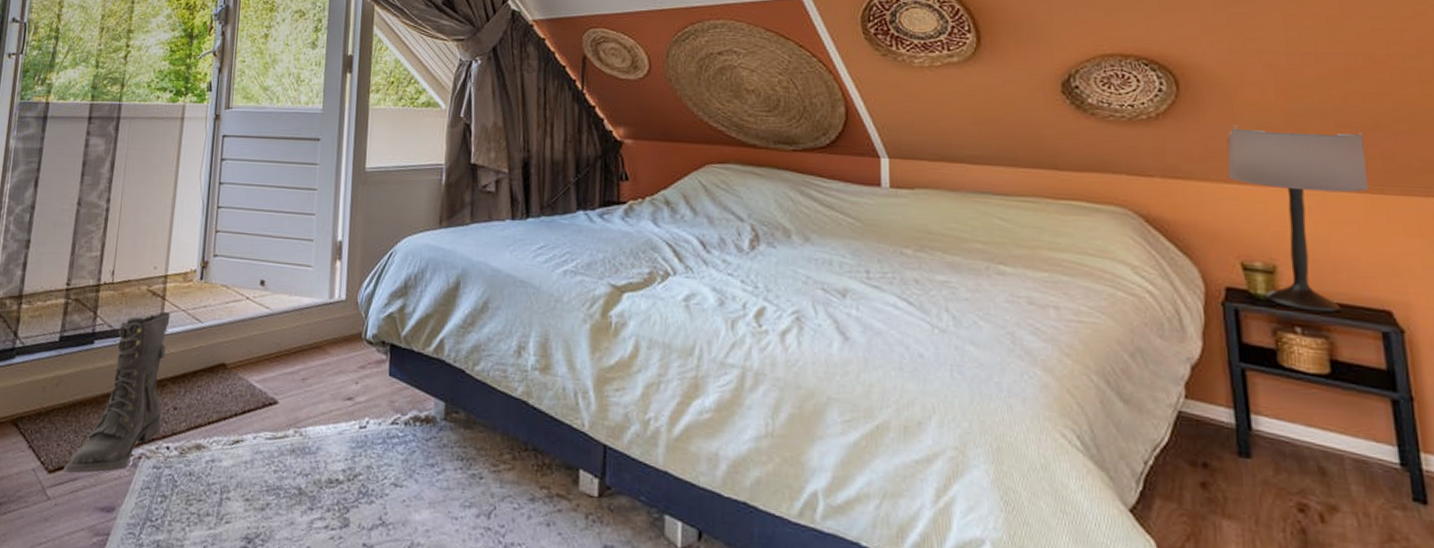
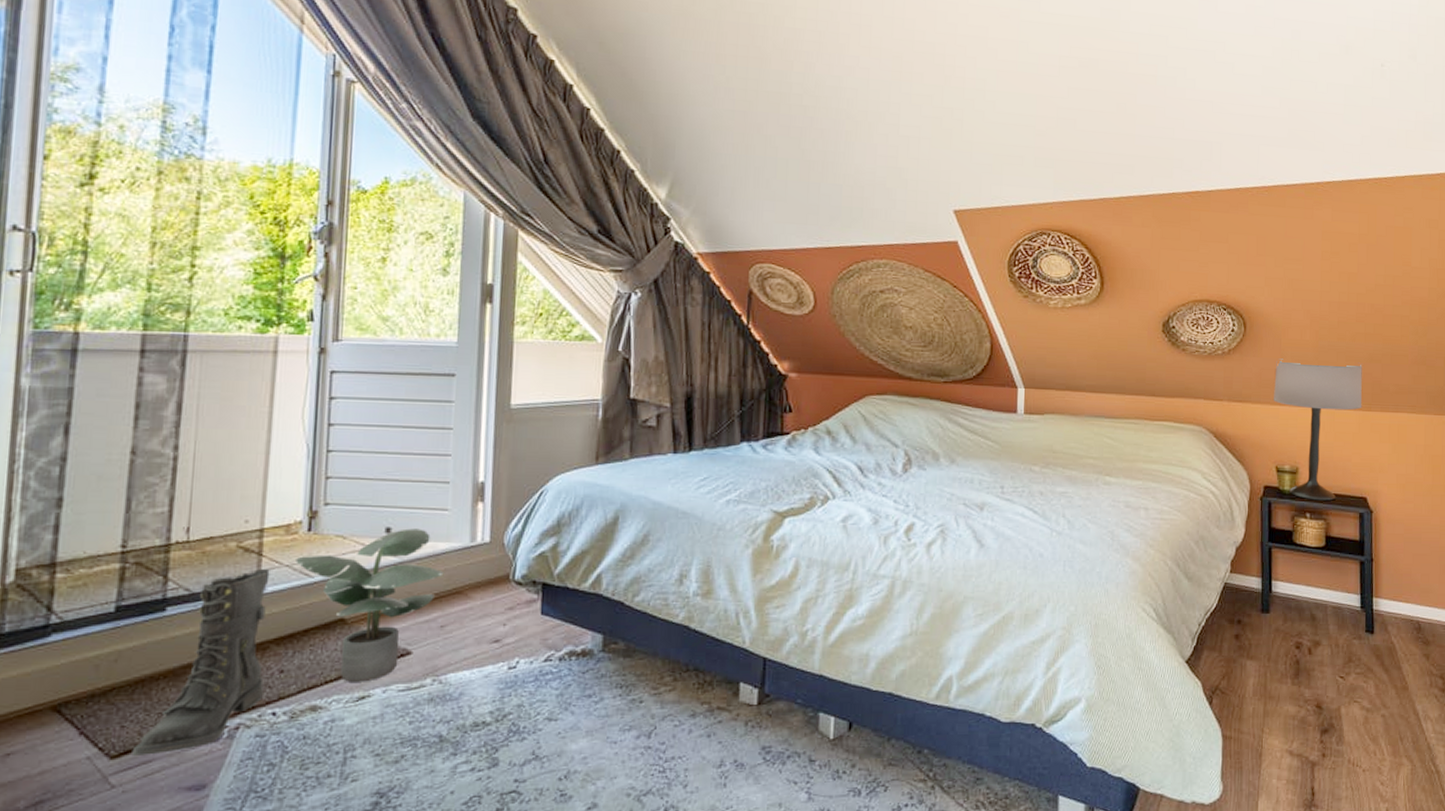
potted plant: none [190,282,307,427] -> present [296,528,444,682]

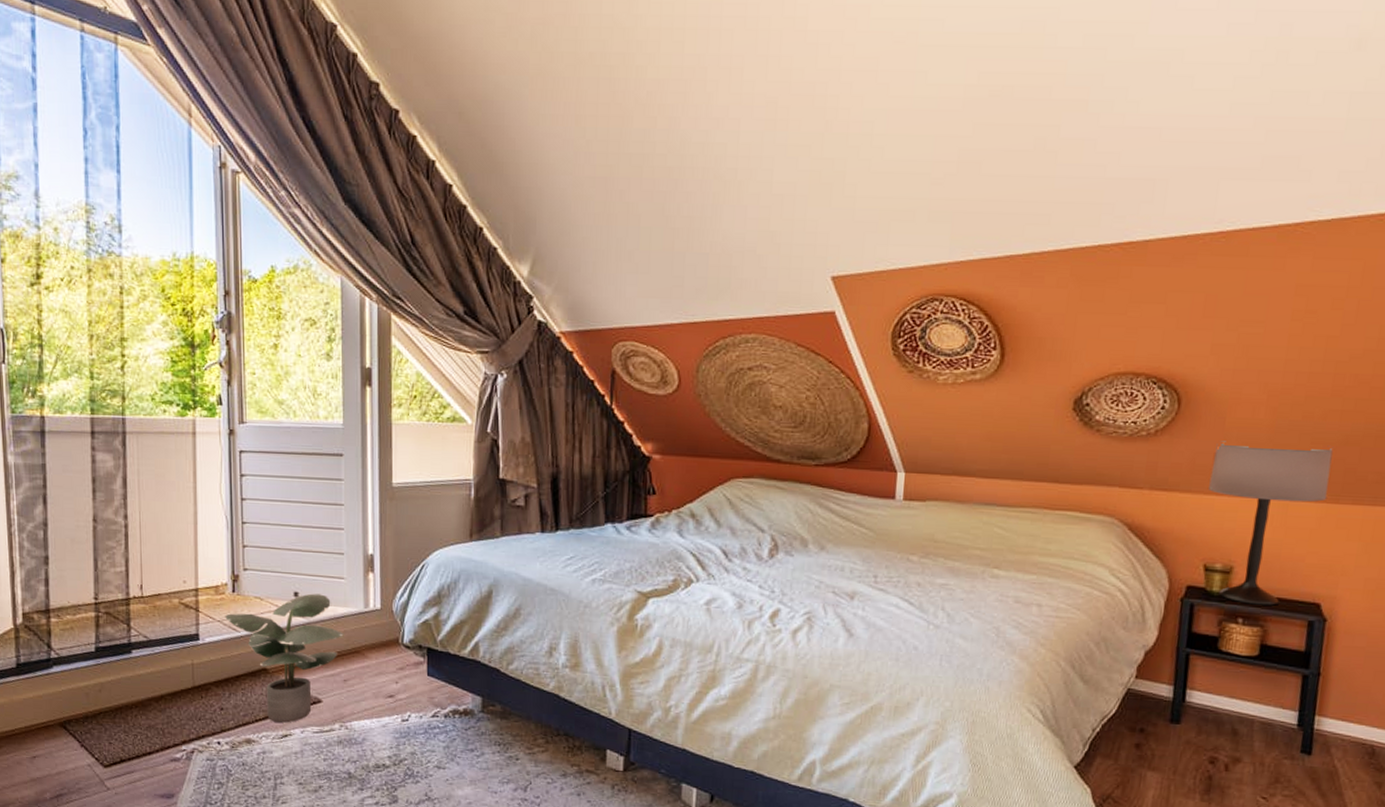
boot: present [131,568,270,757] -> none [119,622,209,768]

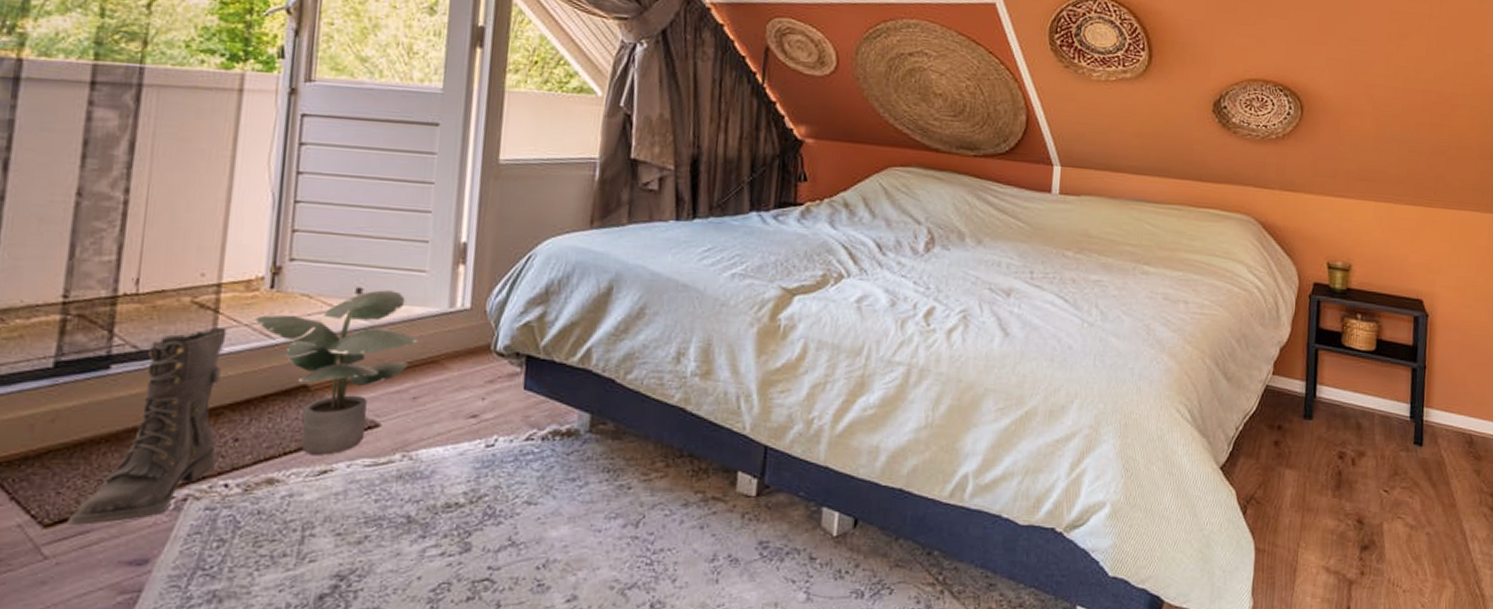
boot: none [119,622,209,768] -> present [67,326,227,527]
table lamp: present [1209,441,1334,606] -> none [1329,146,1426,302]

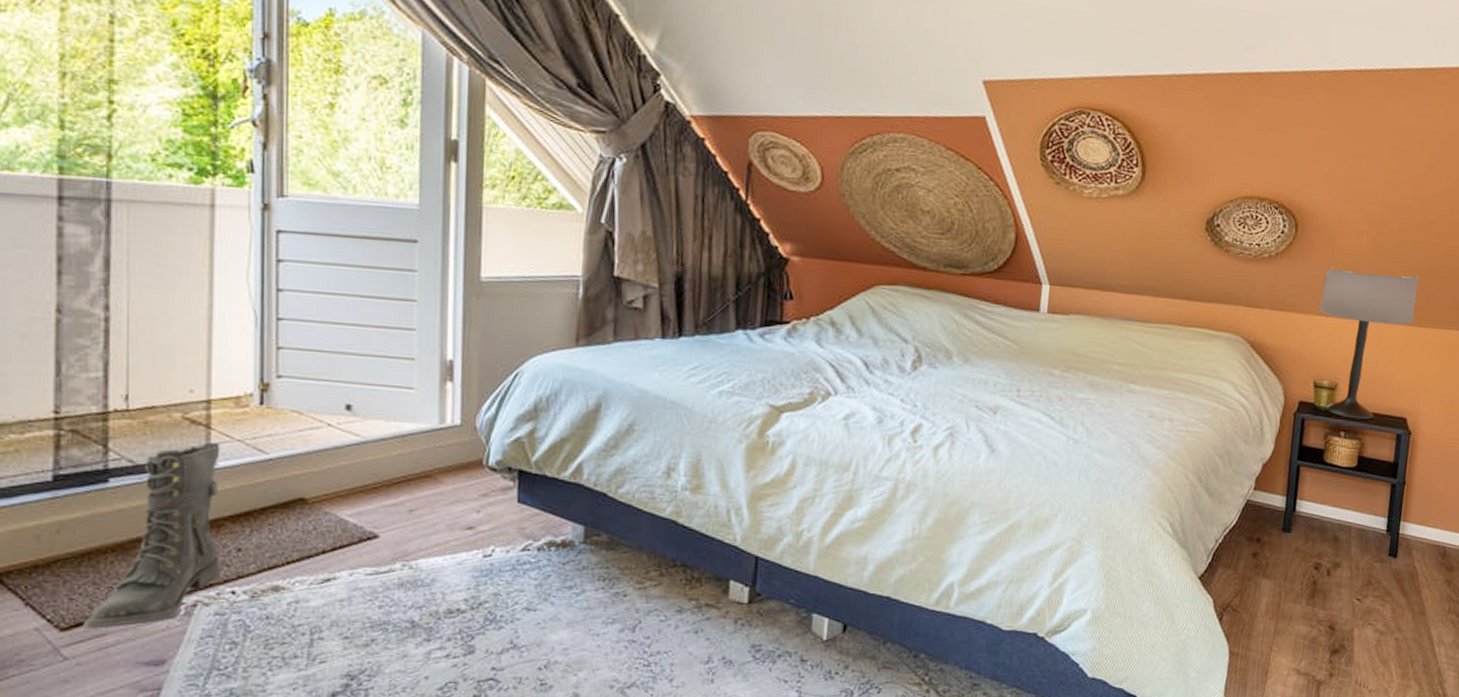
potted plant: present [256,290,419,455] -> none [248,406,411,564]
table lamp: none [1329,146,1426,302] -> present [1319,265,1420,420]

